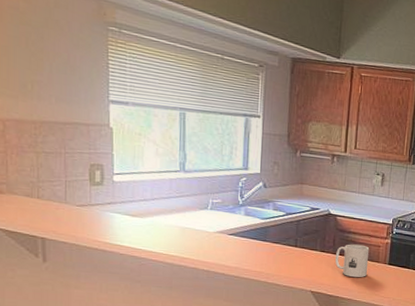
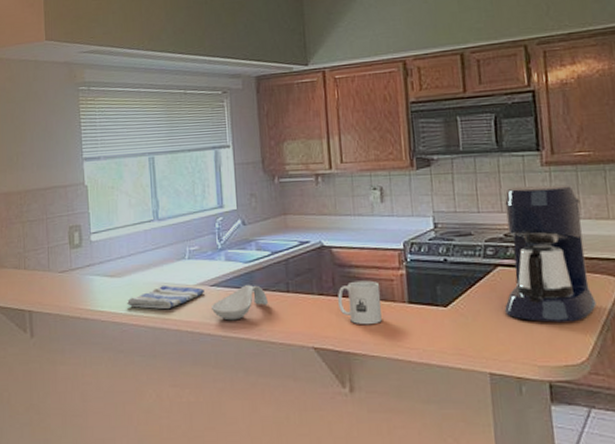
dish towel: none [147,229,222,250] -> present [127,286,204,310]
spoon rest: none [227,237,278,265] -> present [210,285,268,321]

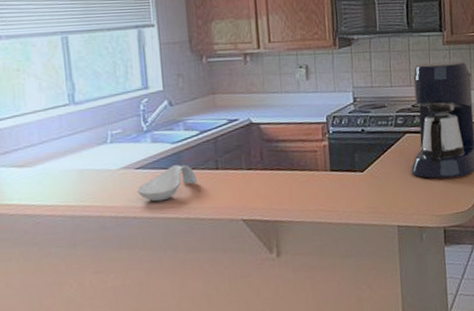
dish towel: present [127,286,204,310] -> none [40,171,129,198]
mug: present [338,280,382,325] -> none [266,153,307,195]

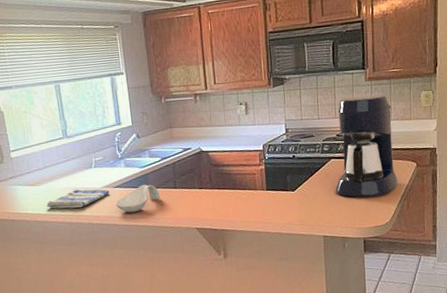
dish towel: none [40,171,129,198] -> present [46,189,109,209]

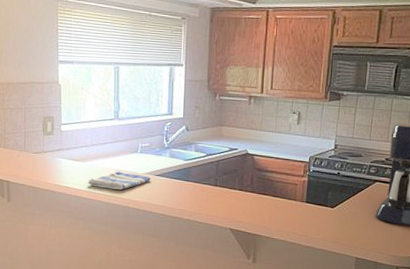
spoon rest: present [115,184,160,213] -> none [154,178,200,203]

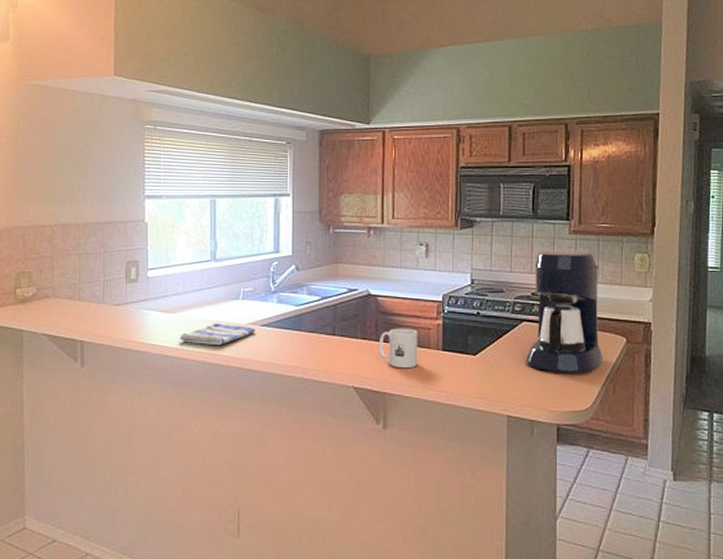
mug: none [253,182,287,216] -> present [379,328,418,369]

